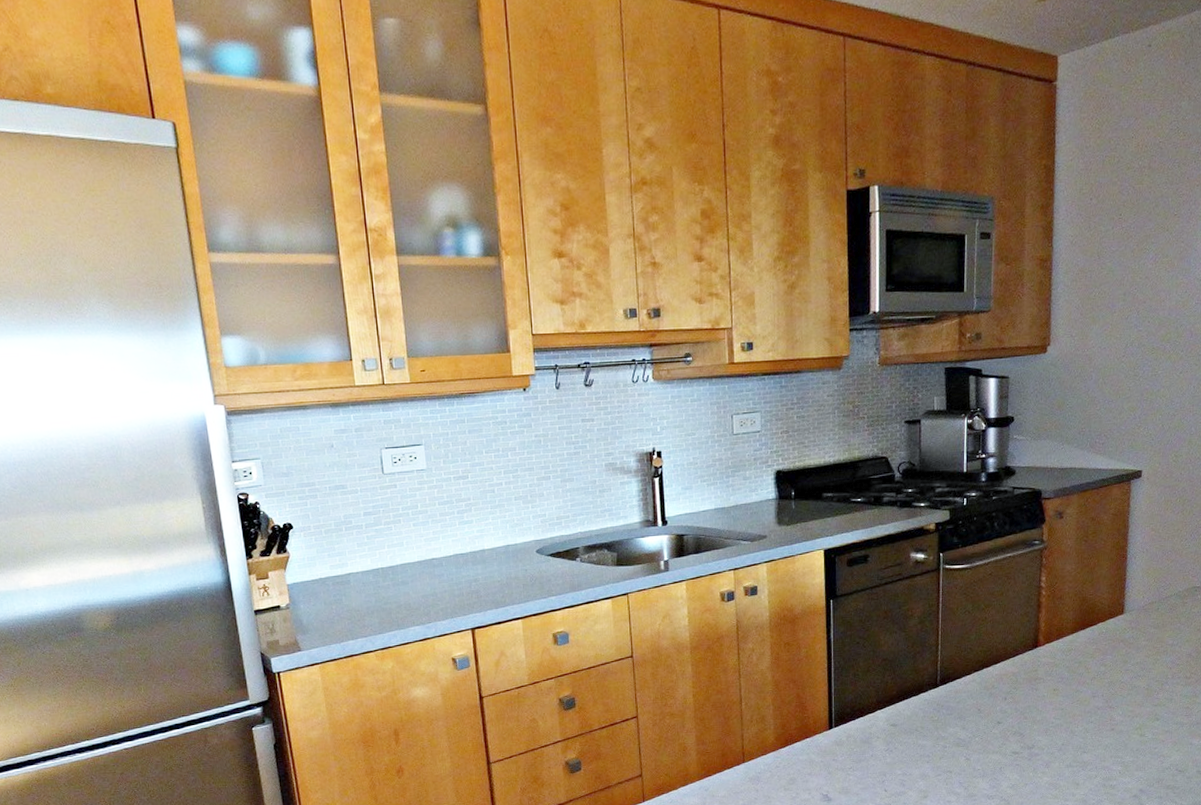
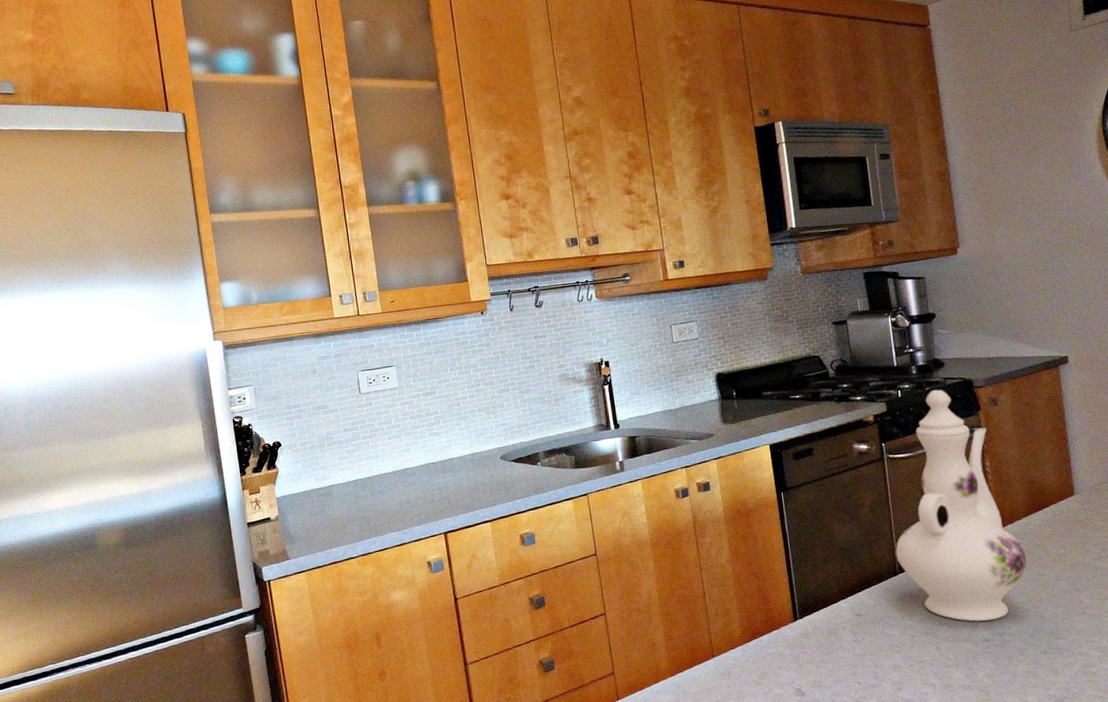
ewer: none [939,499,1067,735] -> present [895,389,1027,622]

